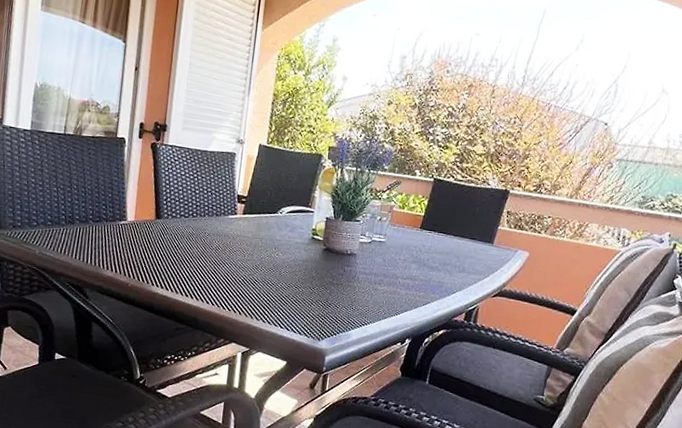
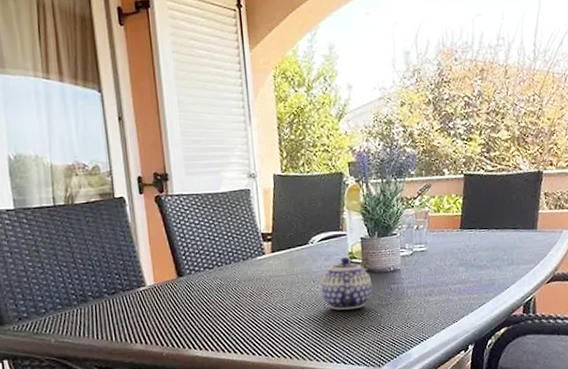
teapot: none [279,232,328,282] -> present [321,257,372,310]

